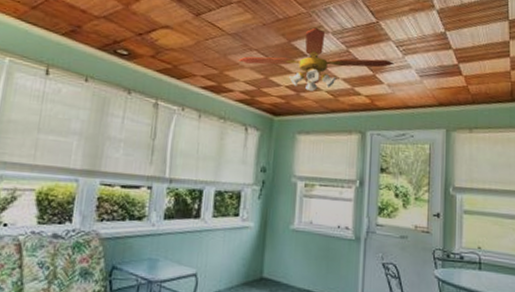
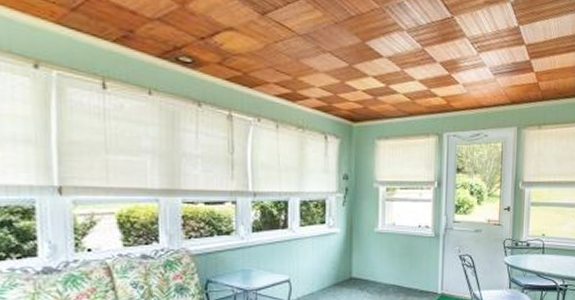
ceiling fan: present [238,27,395,92] -> none [312,25,469,96]

